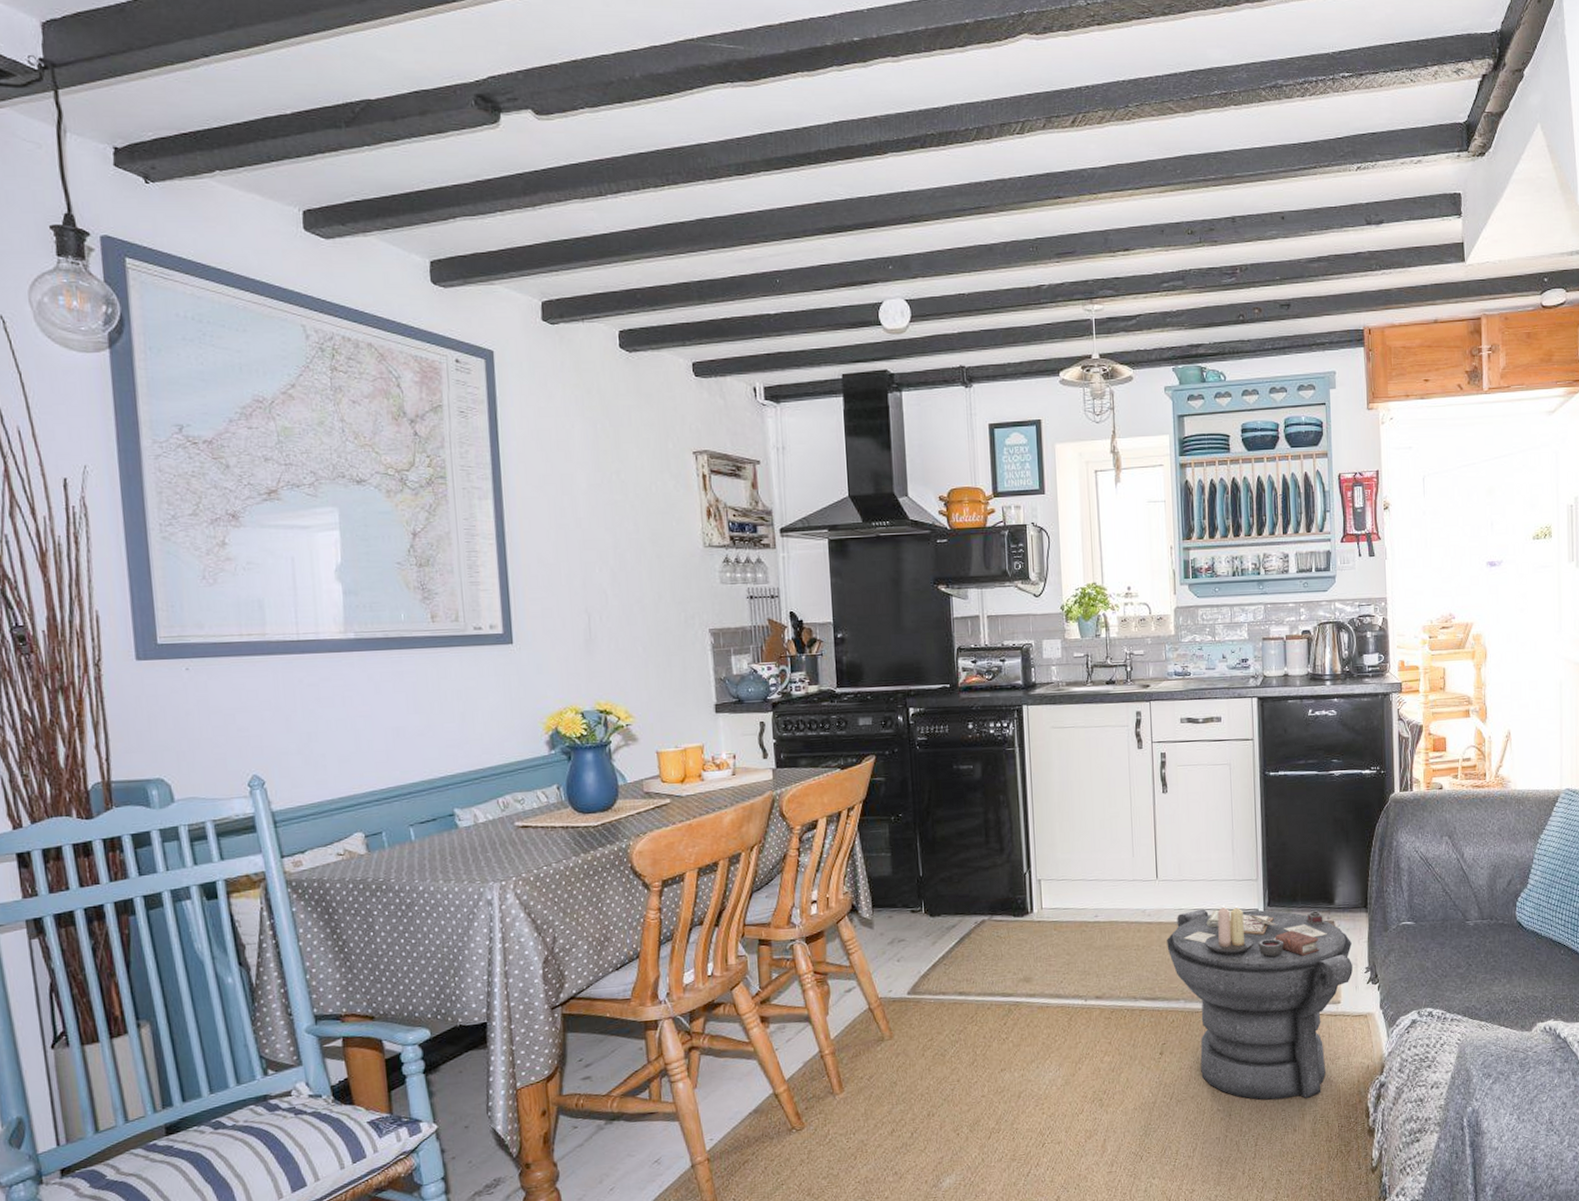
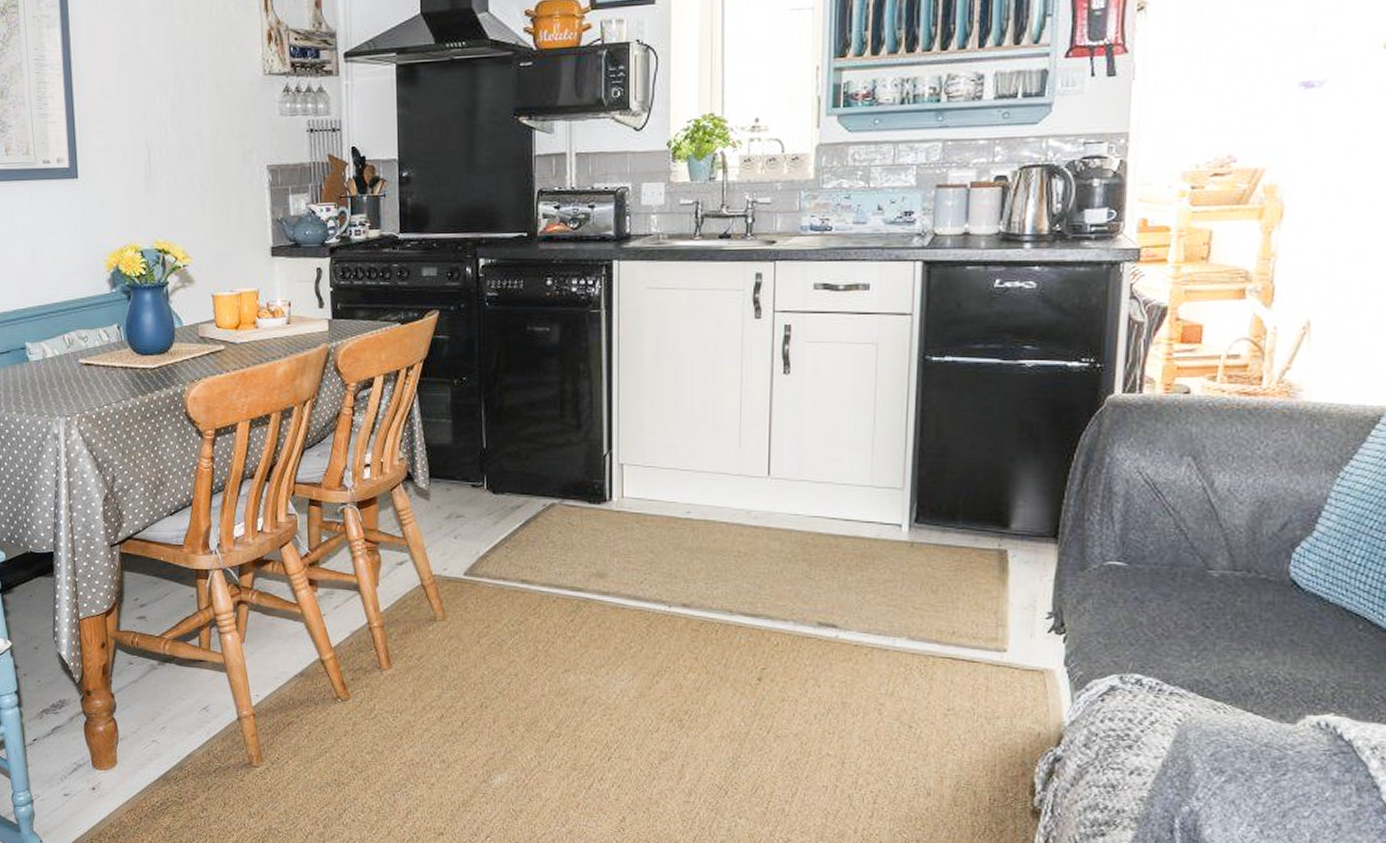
side table: present [1167,905,1353,1100] -> none [776,515,1030,759]

